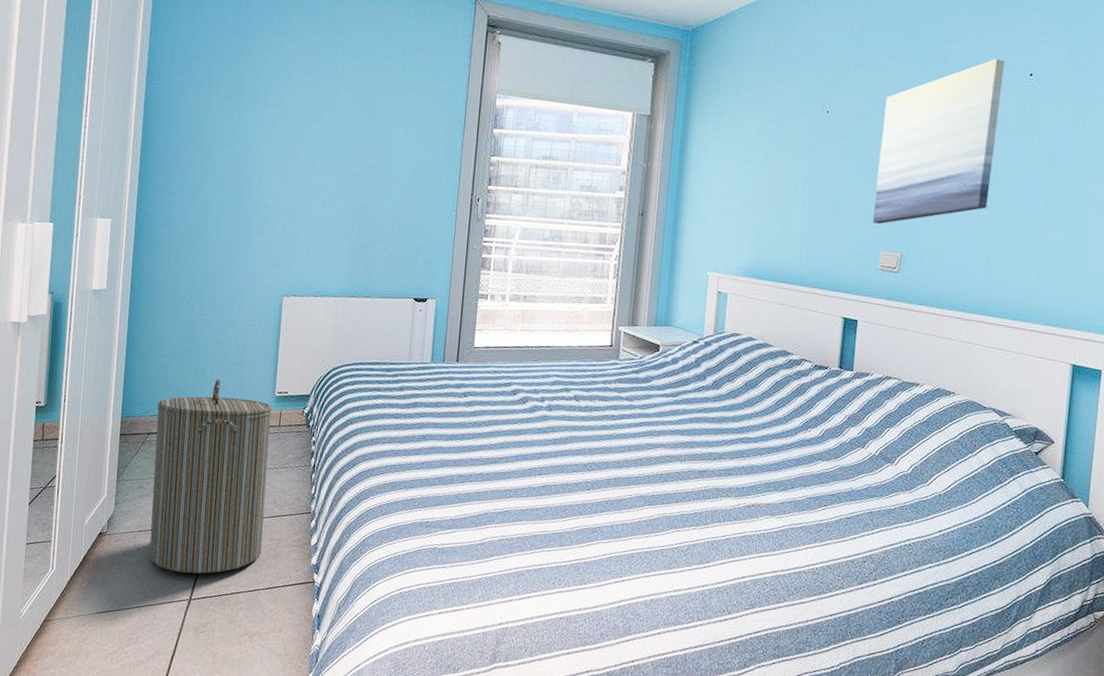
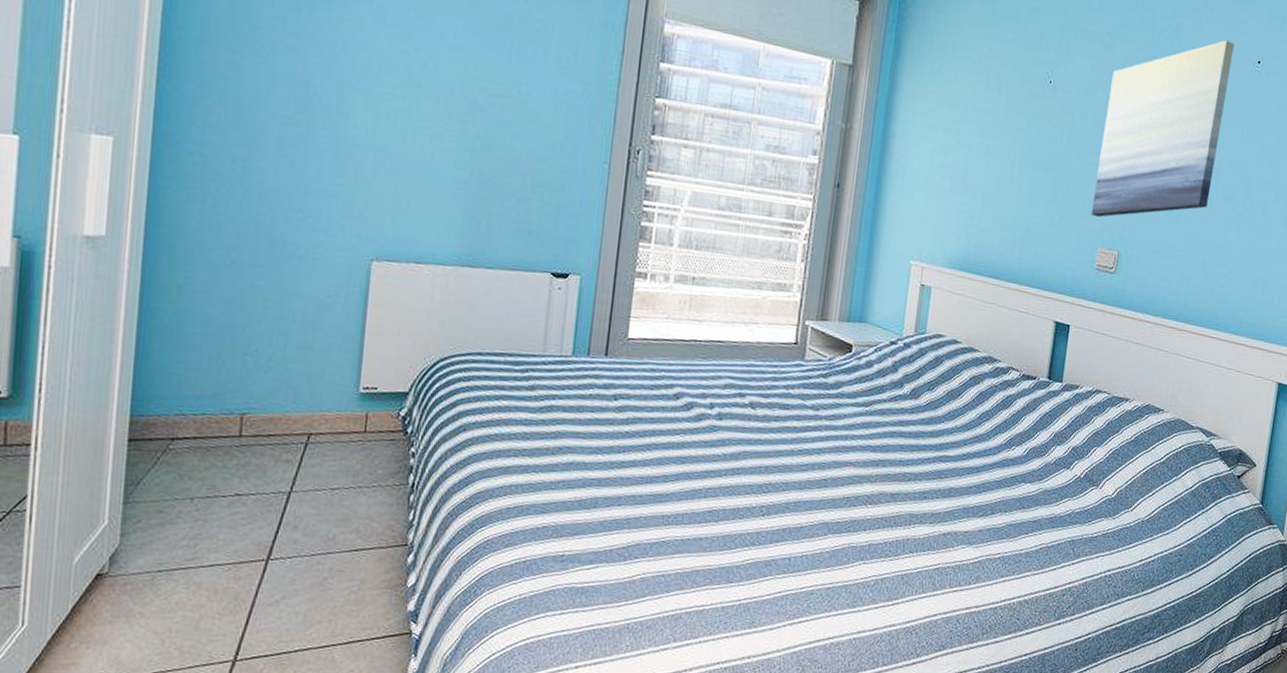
laundry hamper: present [149,379,272,574] -> none [173,367,355,627]

